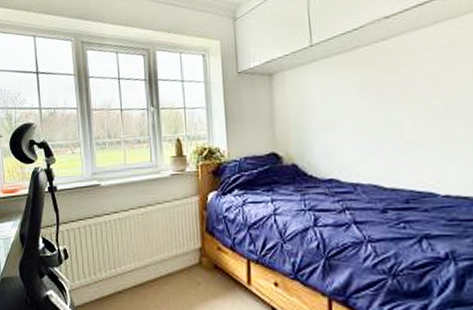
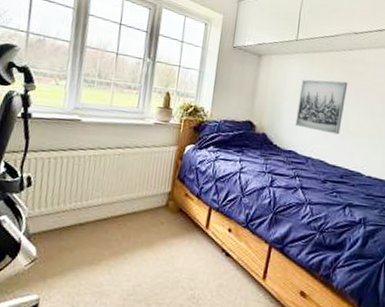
wall art: none [327,80,392,150] -> present [295,79,348,135]

